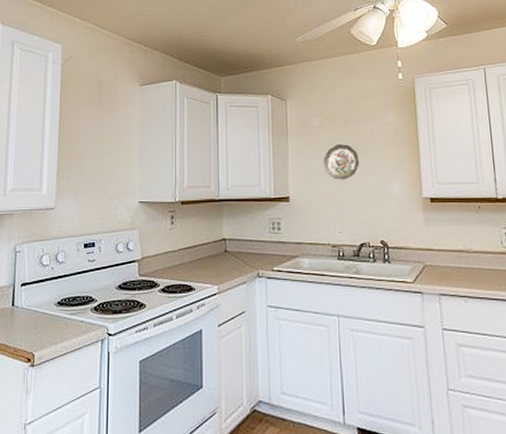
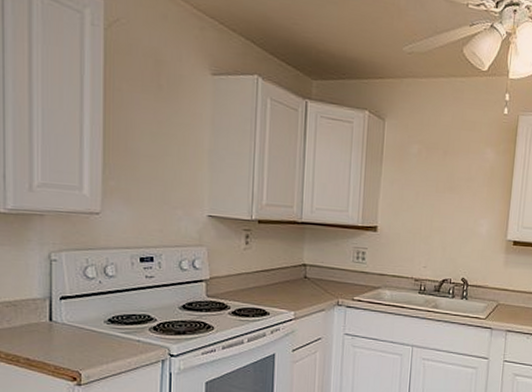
decorative plate: present [324,144,360,180] -> none [416,176,453,215]

